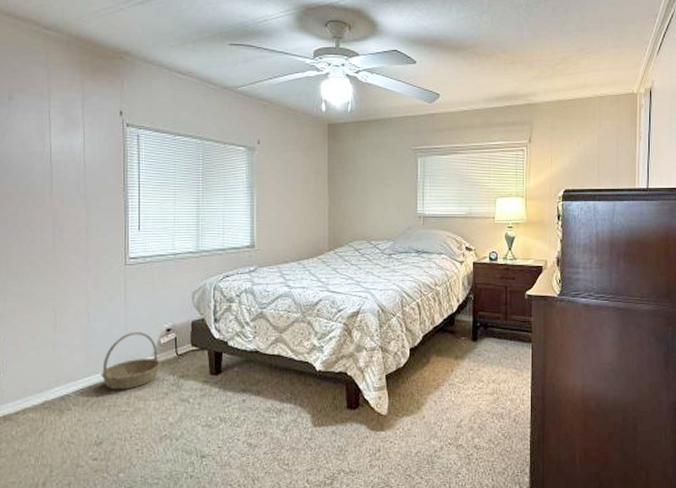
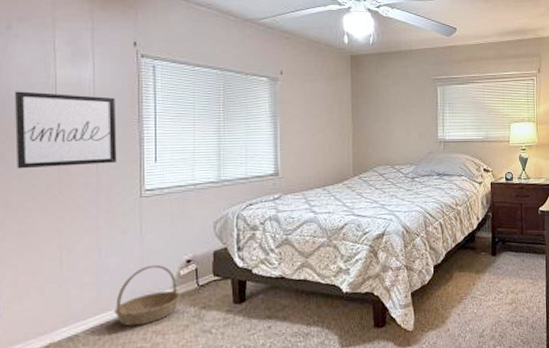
wall art: none [15,159,104,234] -> present [14,91,117,169]

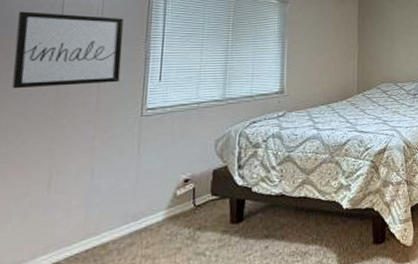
basket: present [114,264,181,327] -> none [102,184,176,252]

